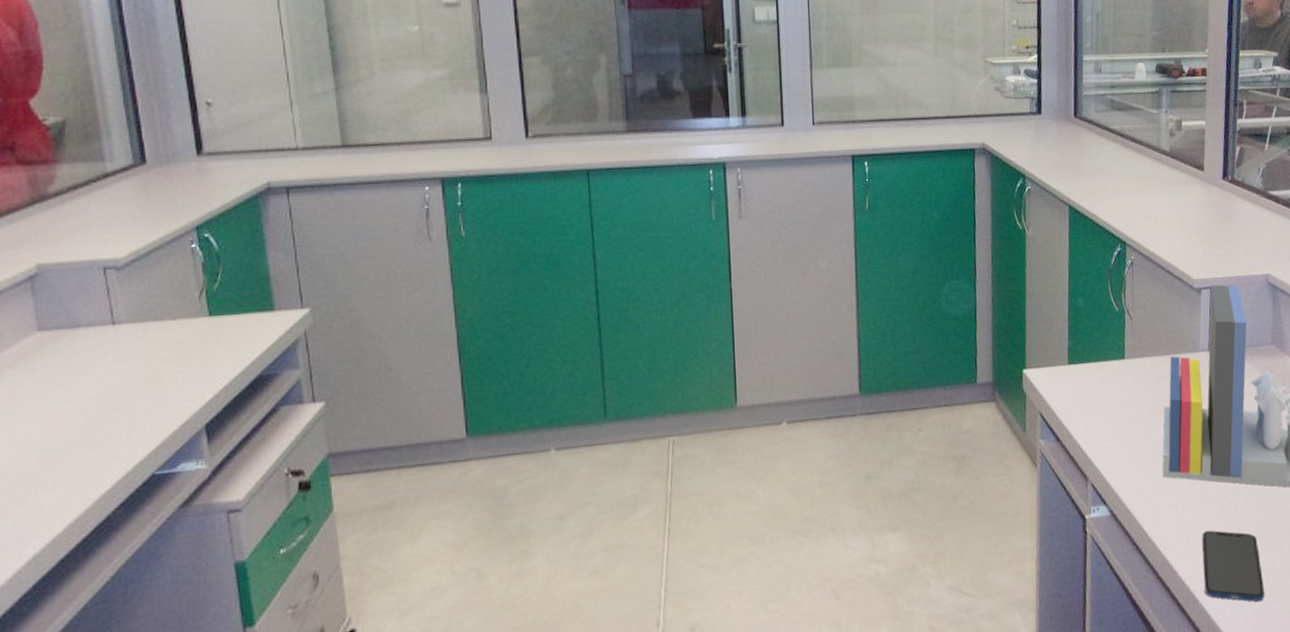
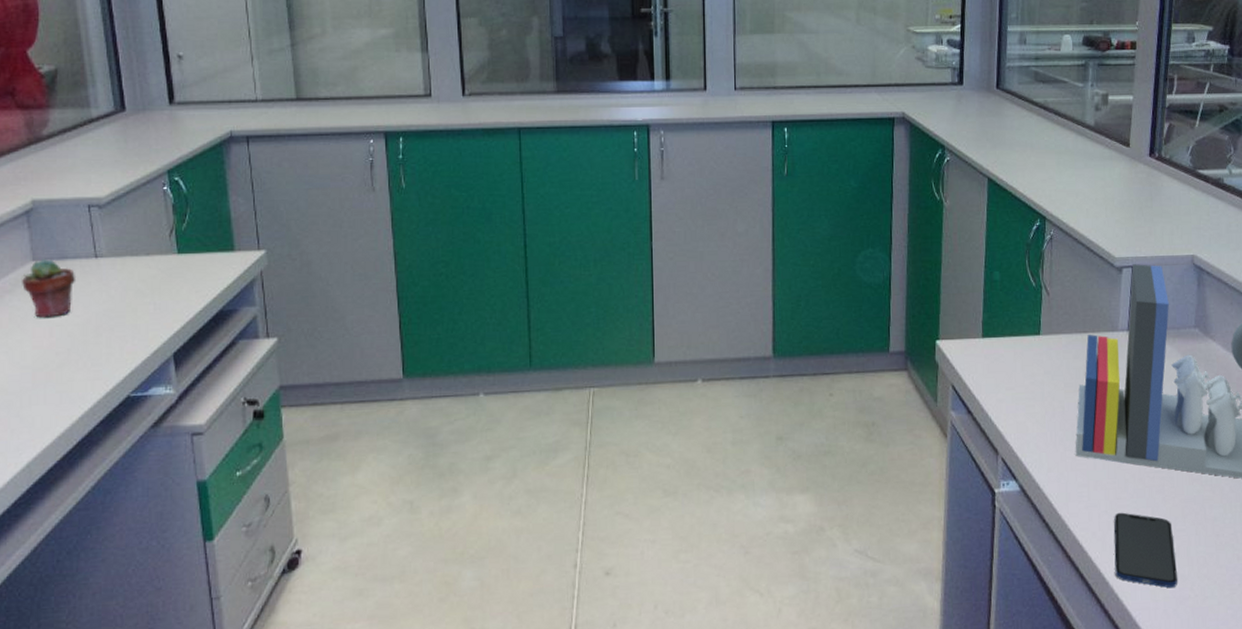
potted succulent: none [26,328,91,394] -> present [22,259,76,318]

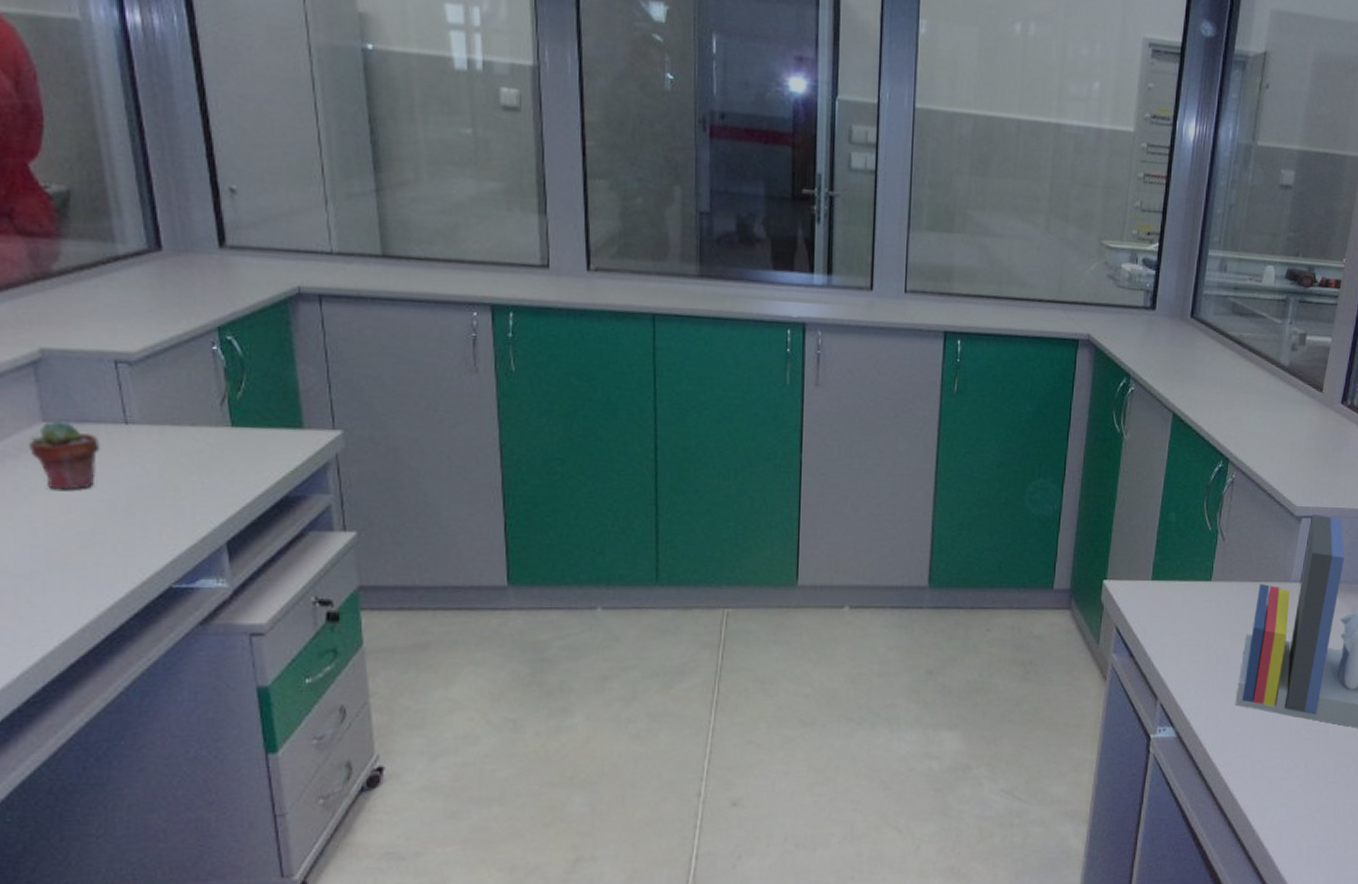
smartphone: present [1114,512,1177,589] -> none [1262,763,1323,838]

